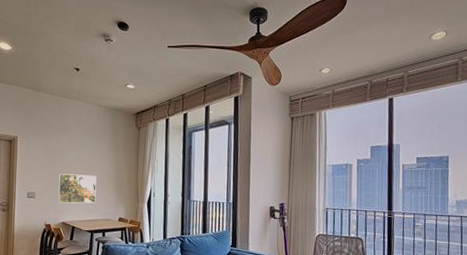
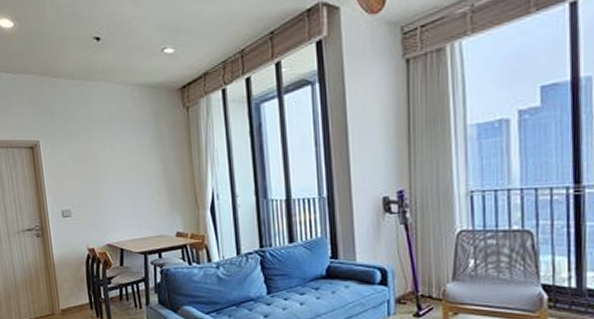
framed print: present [58,173,97,204] -> none [95,179,145,221]

